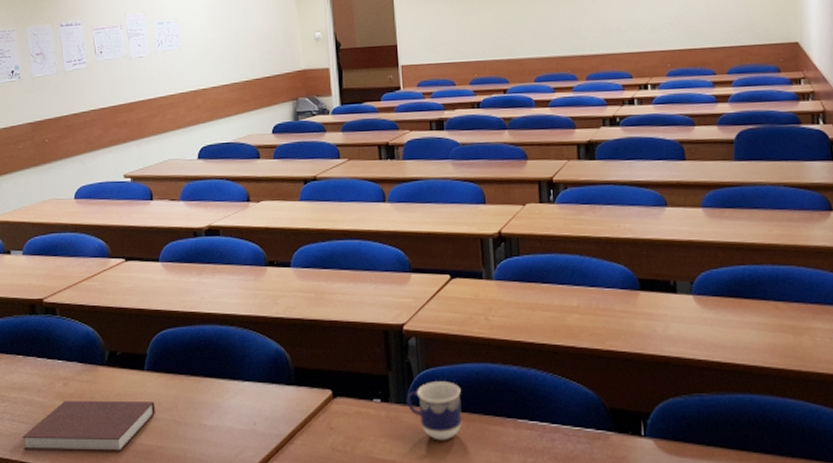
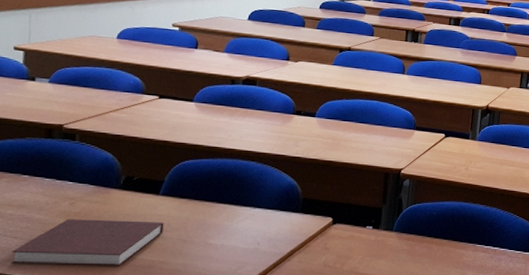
cup: present [406,381,462,441] -> none [393,214,438,260]

